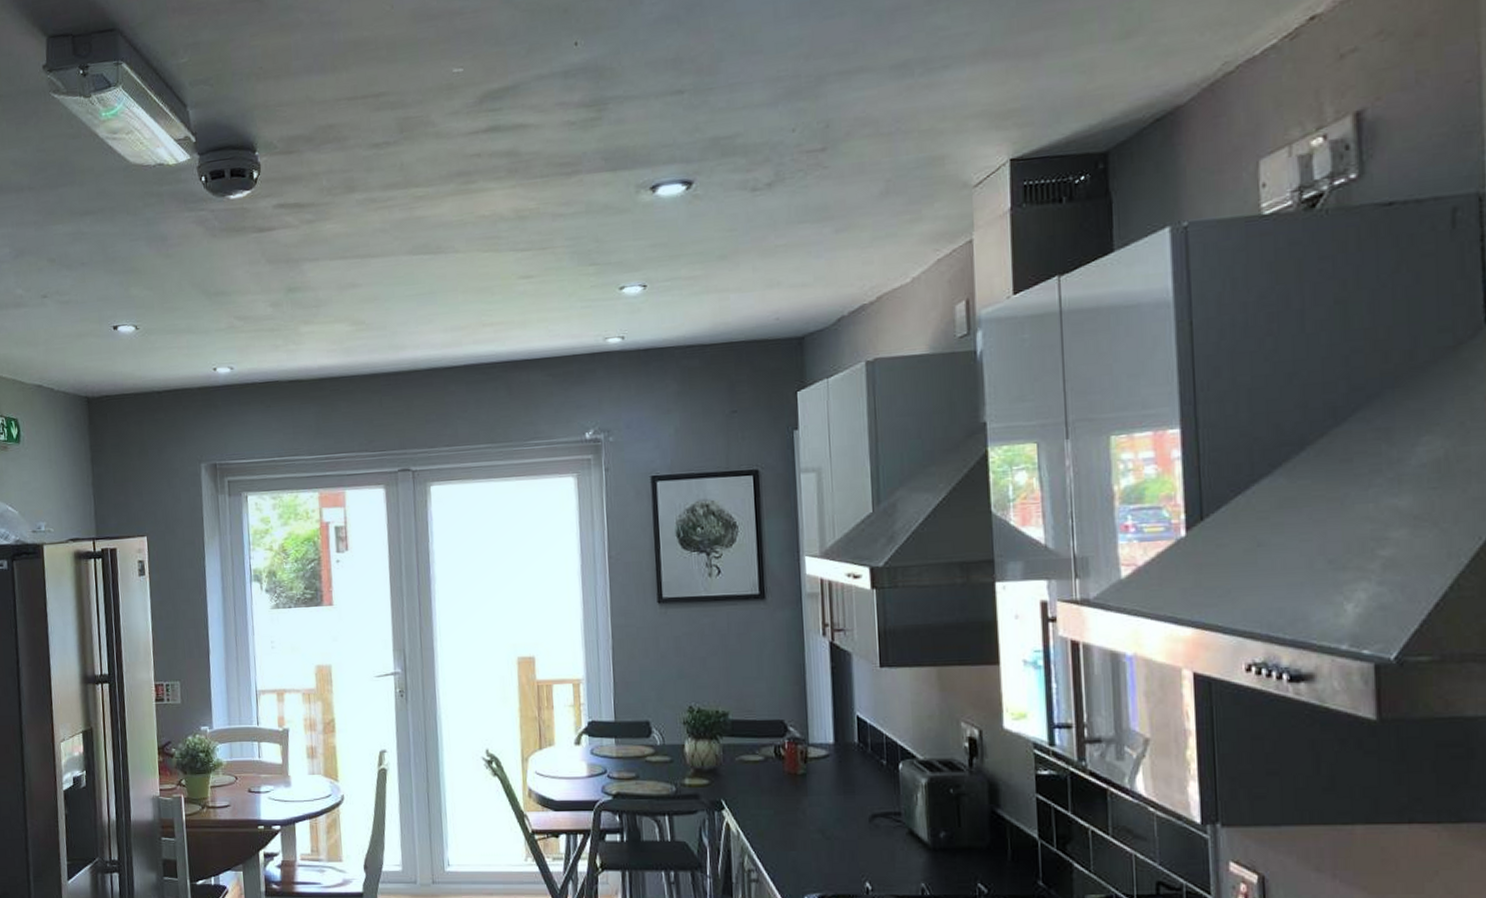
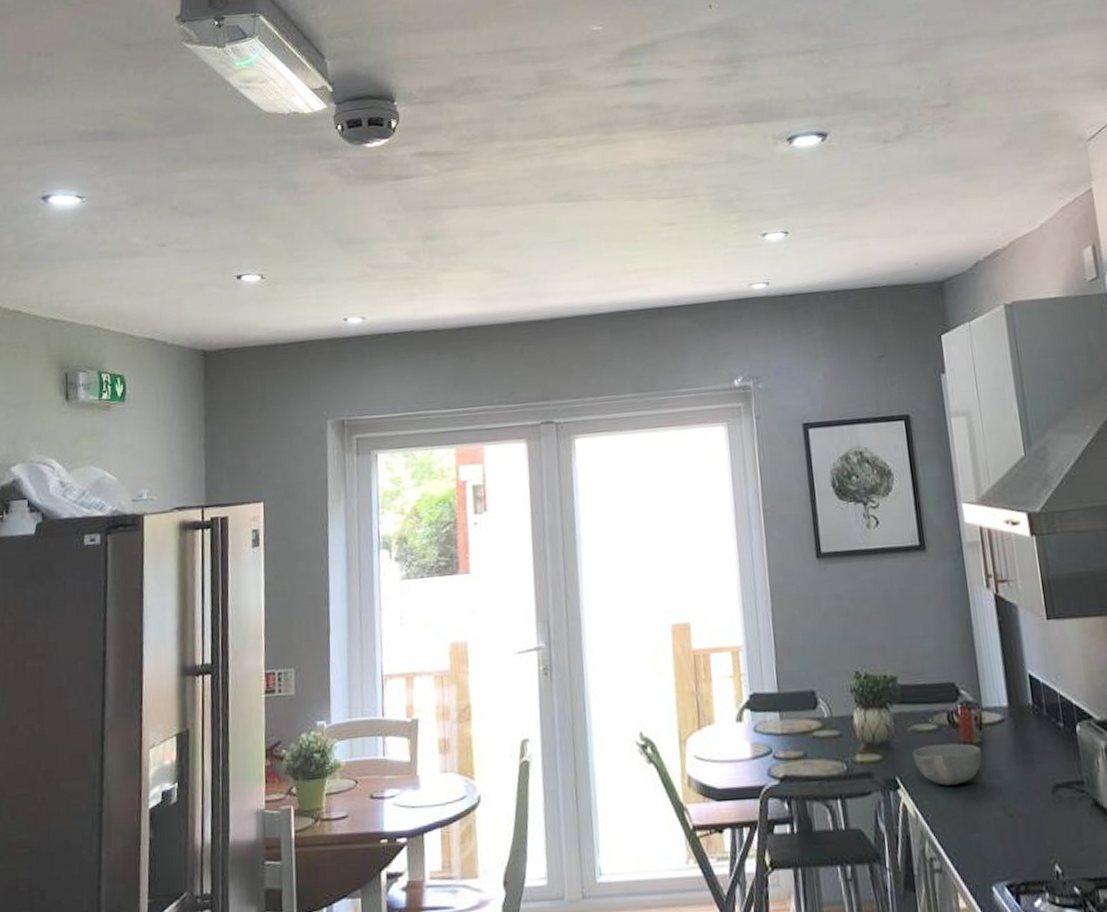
bowl: none [738,773,805,809] -> present [912,743,982,786]

